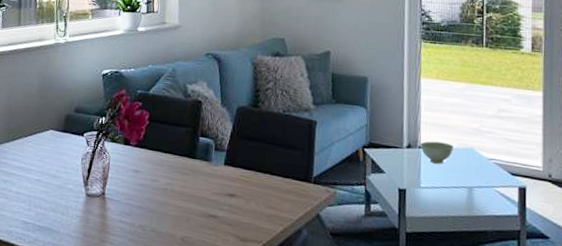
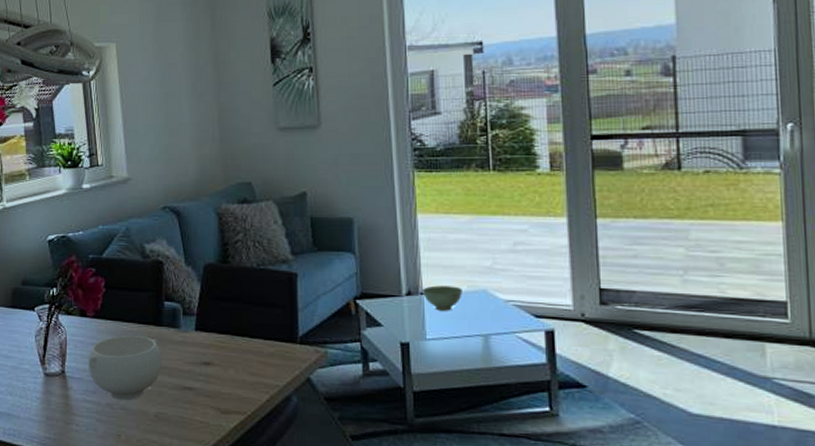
bowl: none [126,164,193,224] -> present [88,335,161,400]

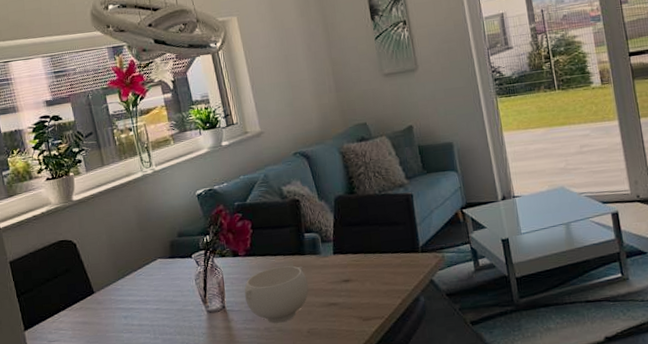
bowl: present [423,285,464,311] -> none [514,187,546,209]

